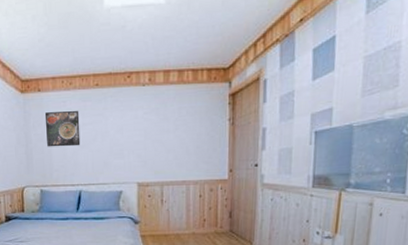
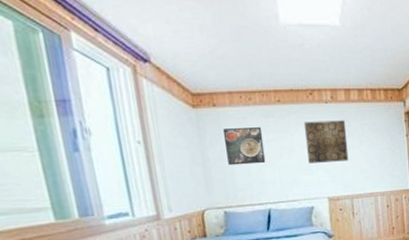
wall art: none [119,103,162,147] -> present [303,120,349,163]

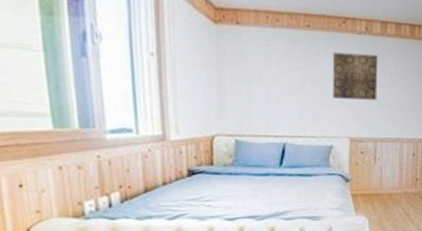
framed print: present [222,127,266,166] -> none [243,50,287,93]

